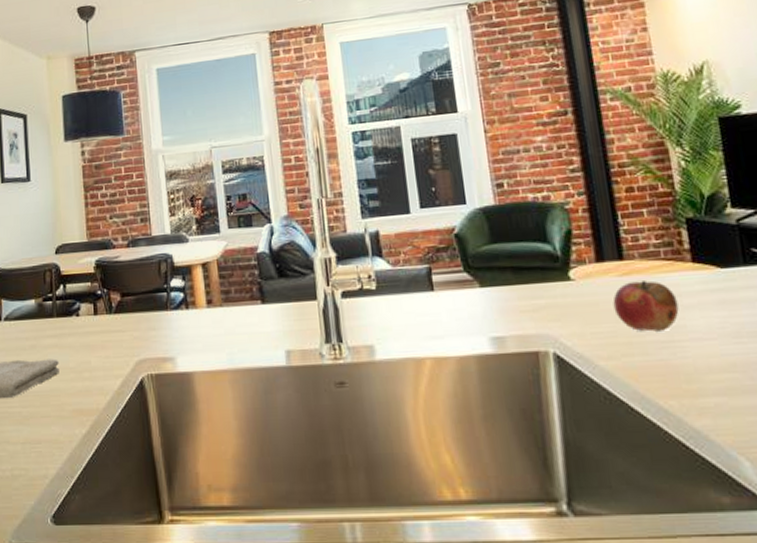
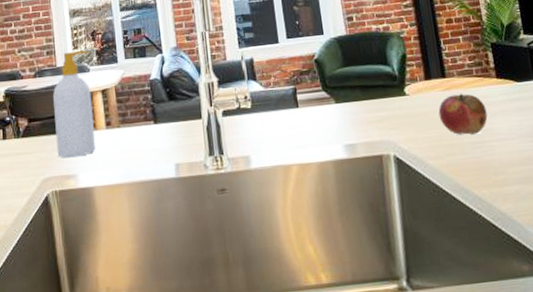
soap bottle: none [148,217,195,338] -> present [53,50,96,158]

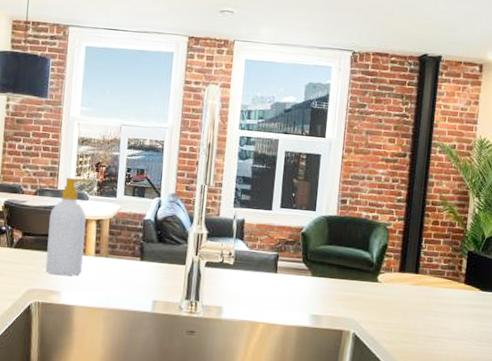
fruit: present [438,94,488,135] -> none [403,290,448,329]

